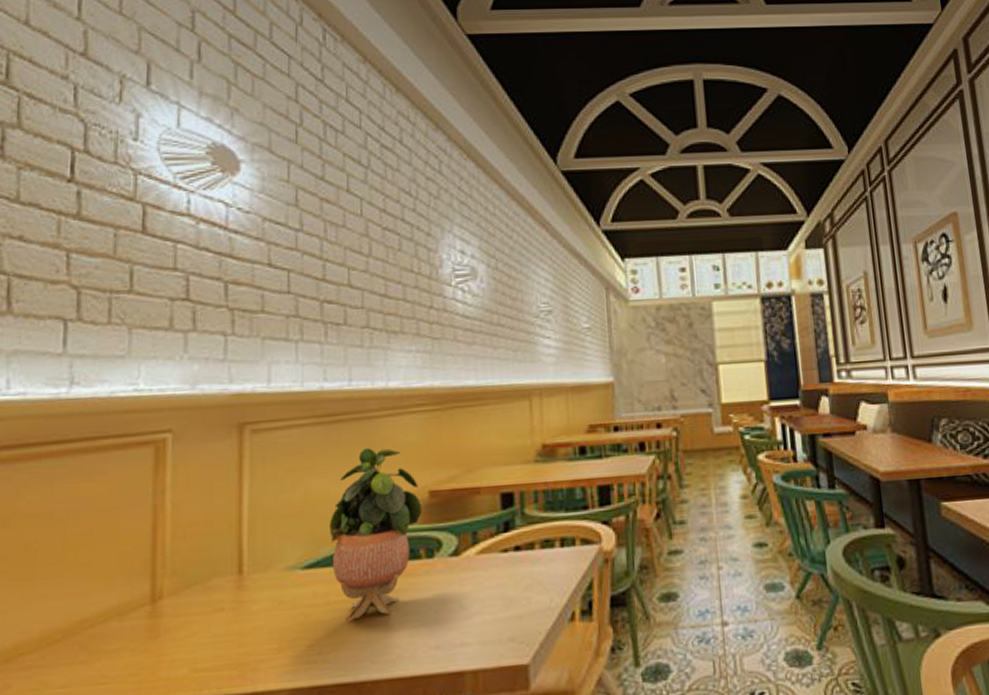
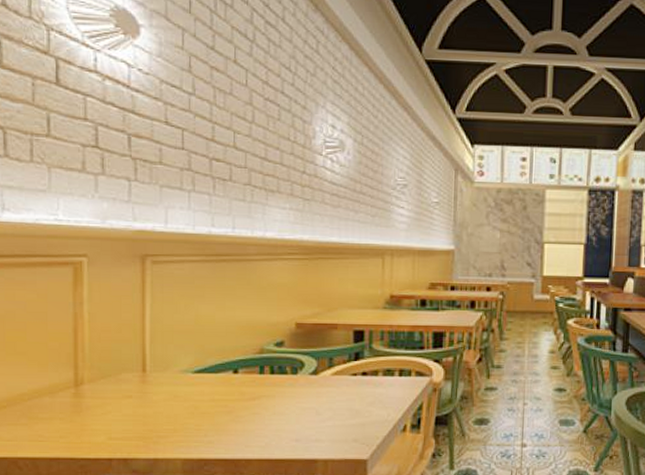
potted plant: present [330,448,422,622] -> none [215,284,289,416]

